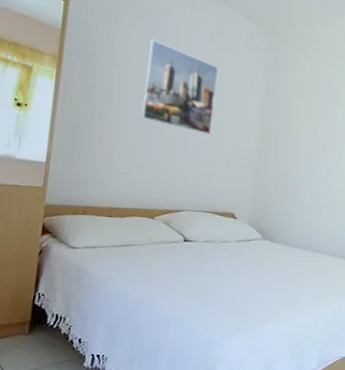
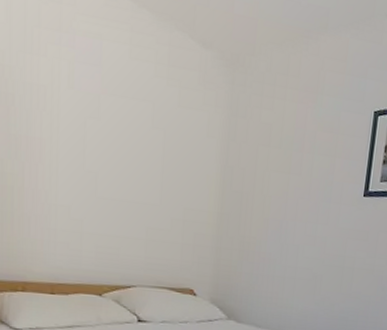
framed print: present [141,39,219,135] -> none [78,73,168,195]

